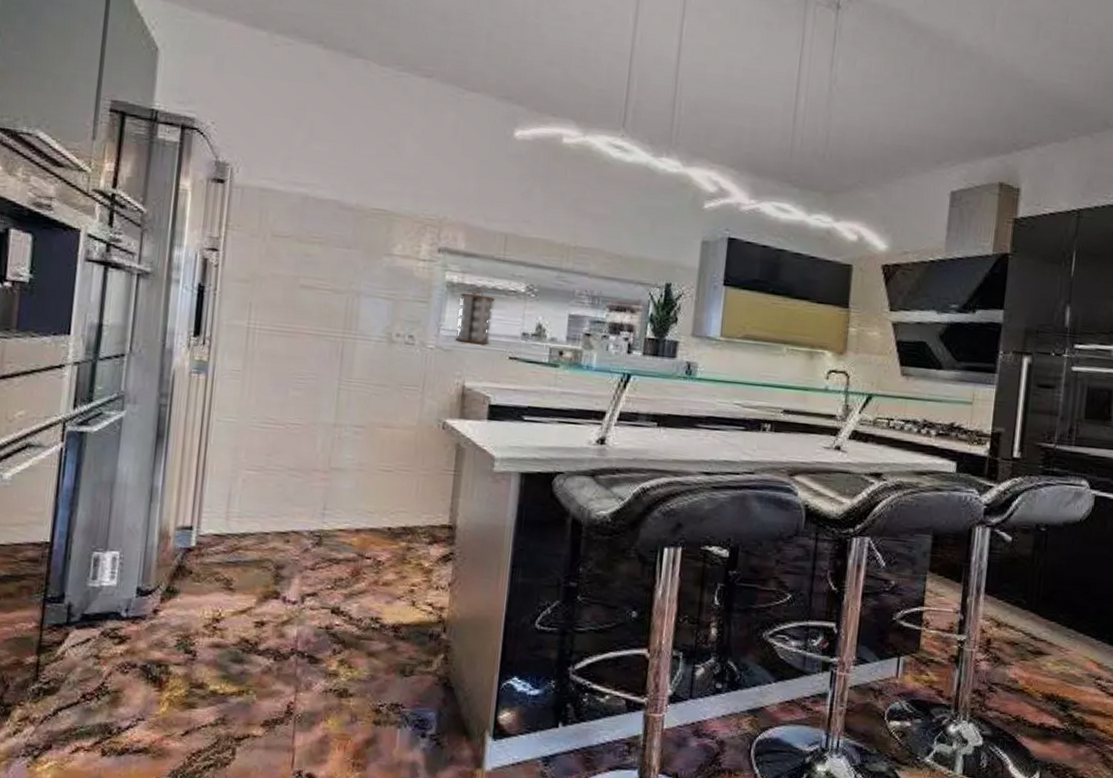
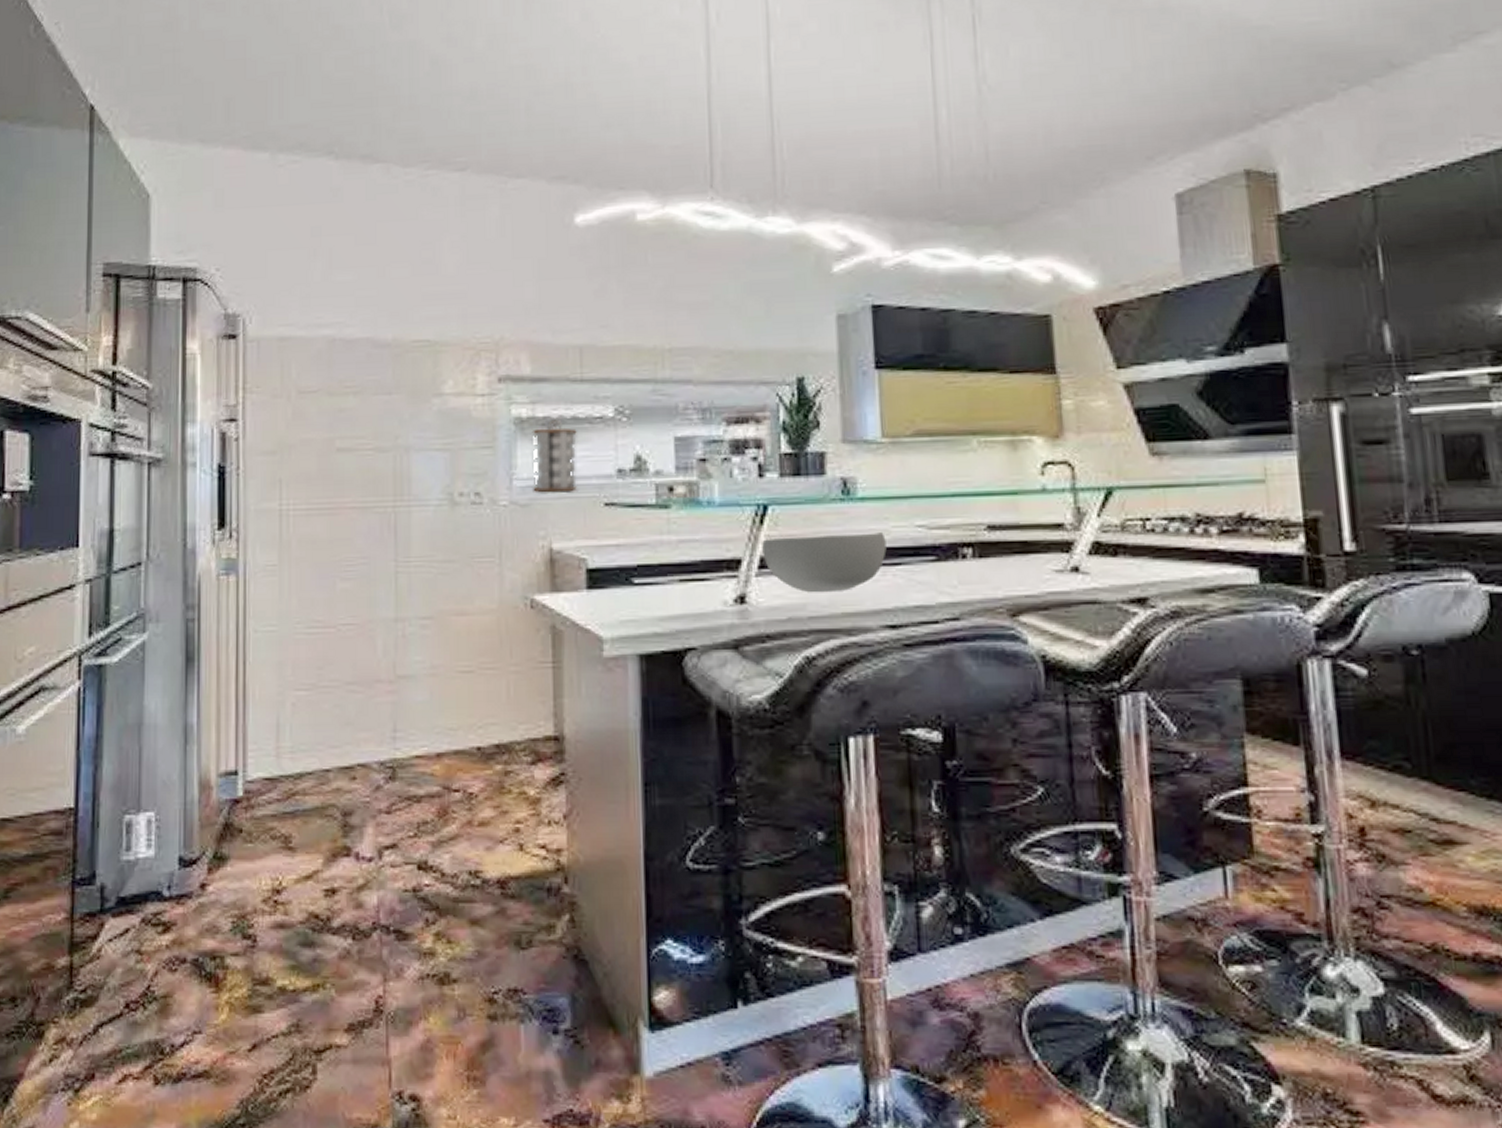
bowl: none [622,399,712,444] -> present [762,532,887,593]

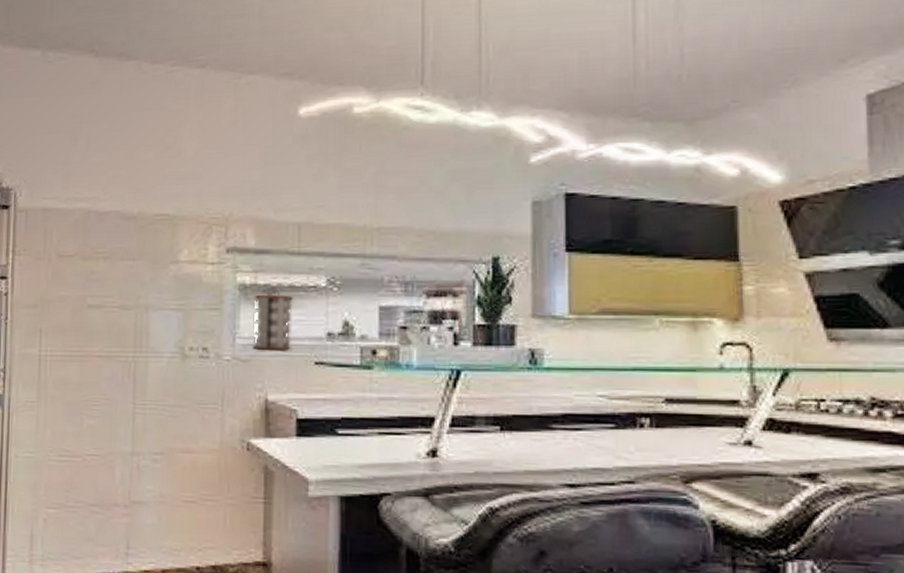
bowl: present [762,532,887,593] -> none [454,400,569,452]

